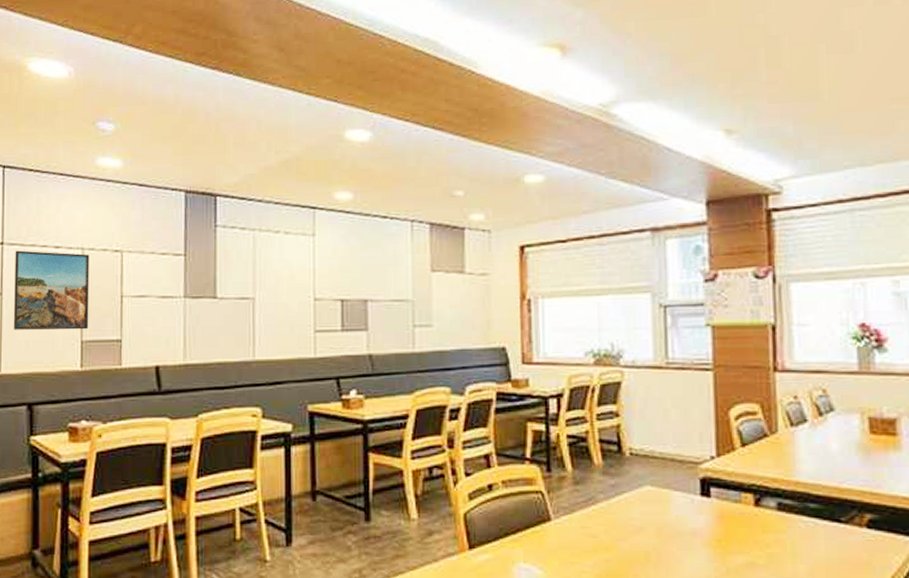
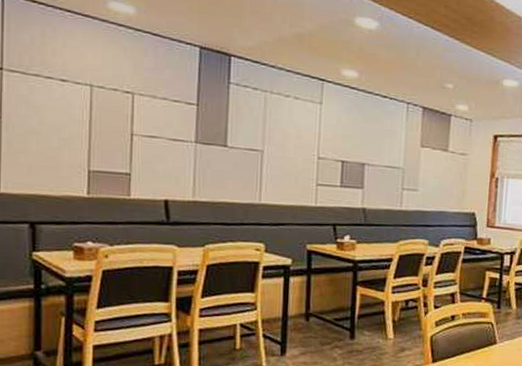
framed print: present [13,250,89,331] -> none [14,77,99,161]

